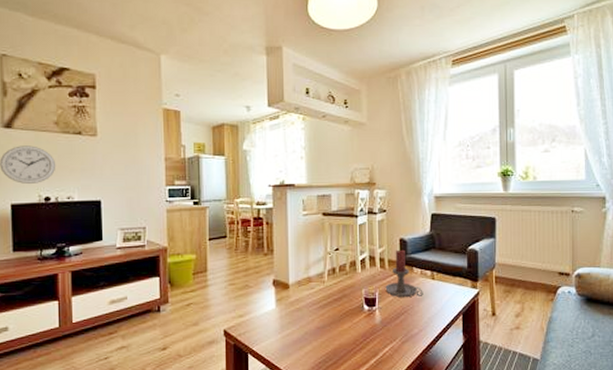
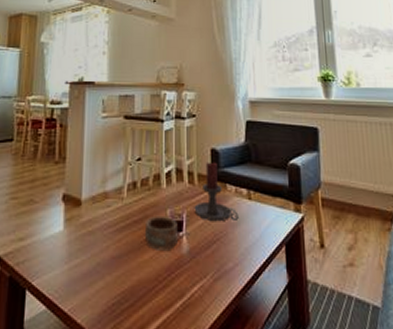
pottery: none [343,294,373,321] -> present [144,215,179,250]

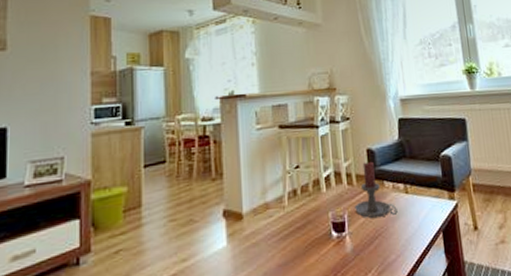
pottery: present [144,215,179,250] -> none [308,218,342,253]

